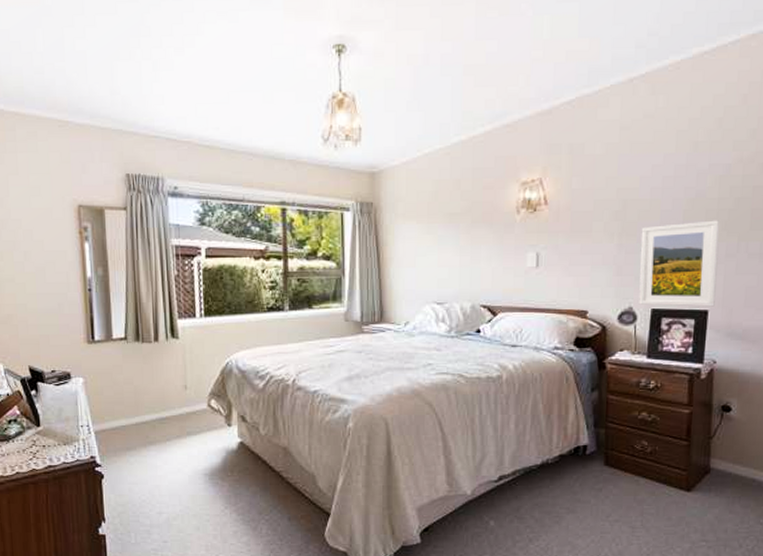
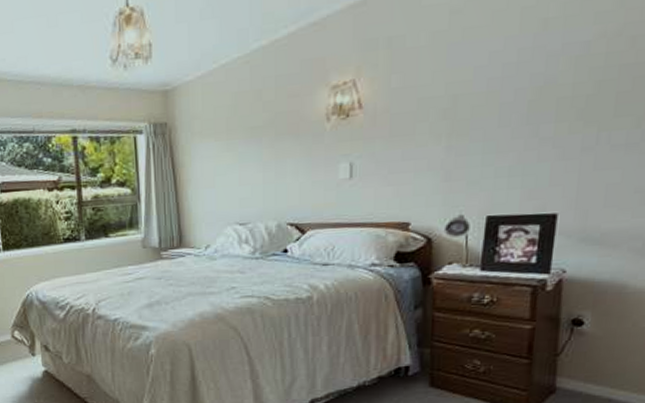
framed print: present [639,220,720,307] -> none [471,109,575,213]

